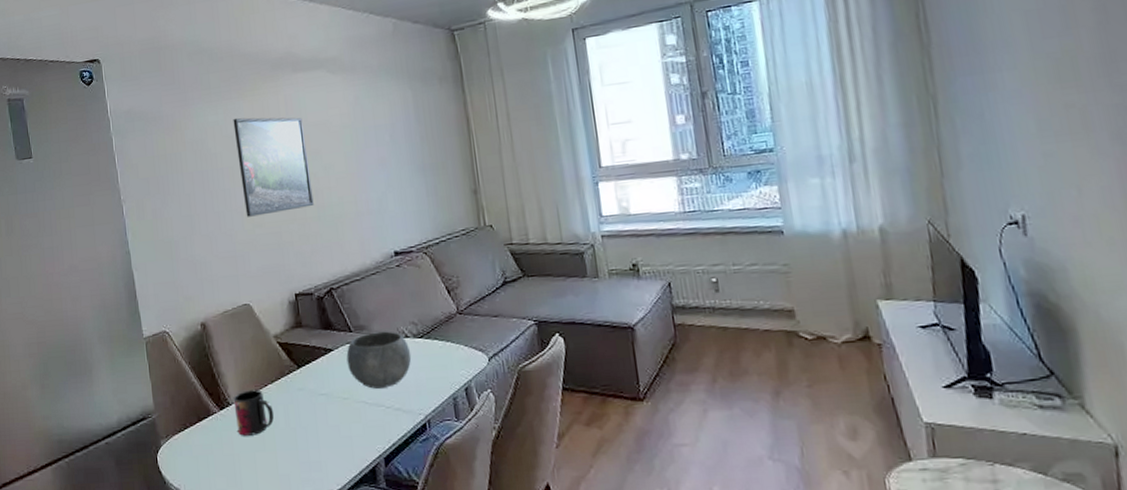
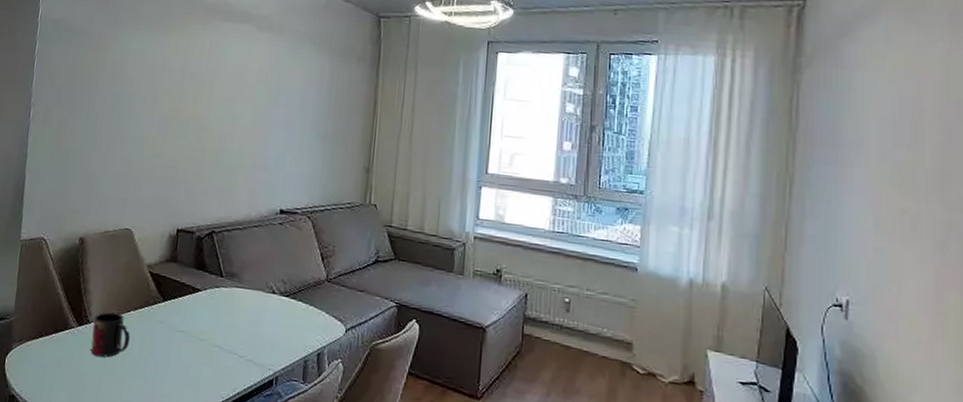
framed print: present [233,117,314,217] -> none [147,50,222,150]
bowl: present [346,331,412,389] -> none [211,281,275,338]

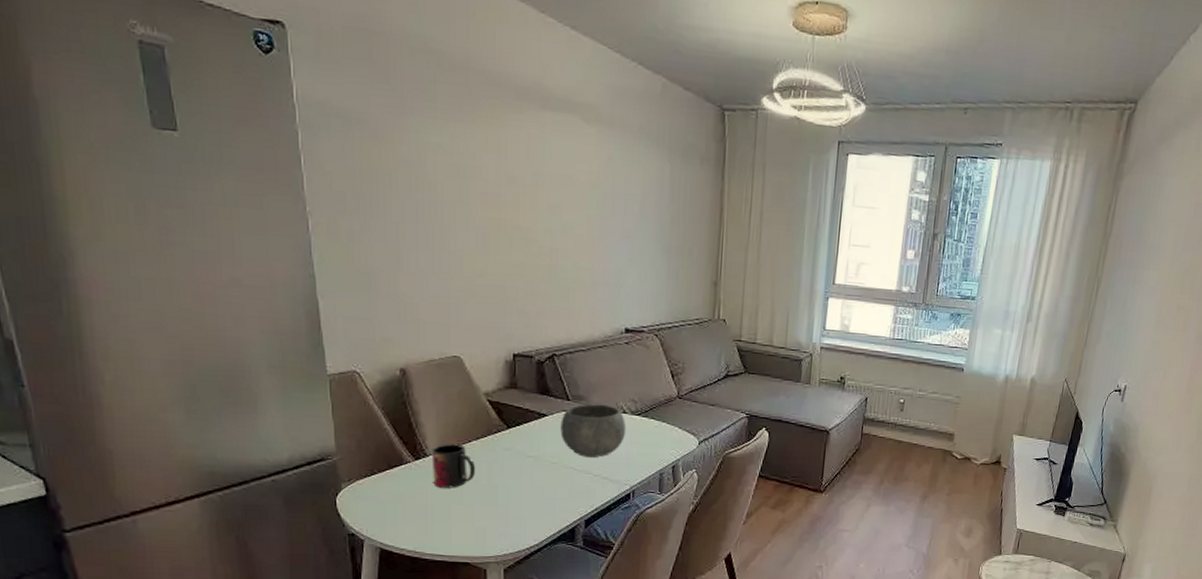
bowl: none [211,281,275,338] -> present [560,403,627,458]

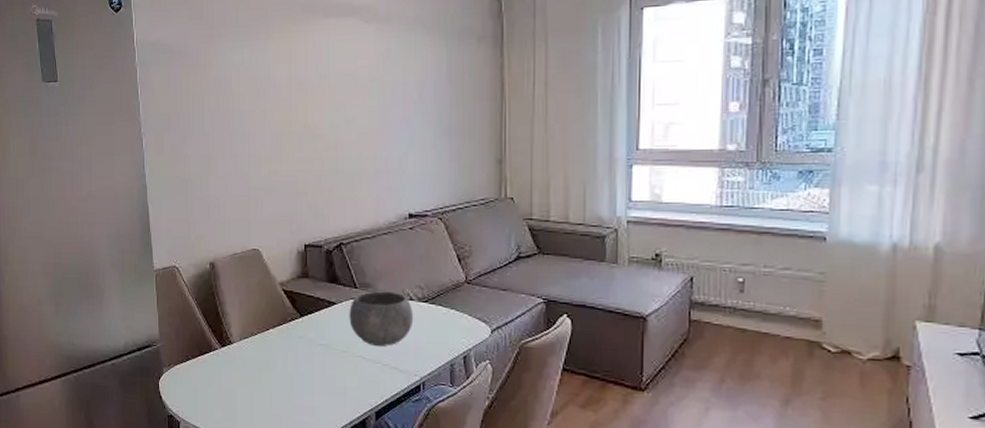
mug: present [431,444,475,488] -> none [235,332,272,375]

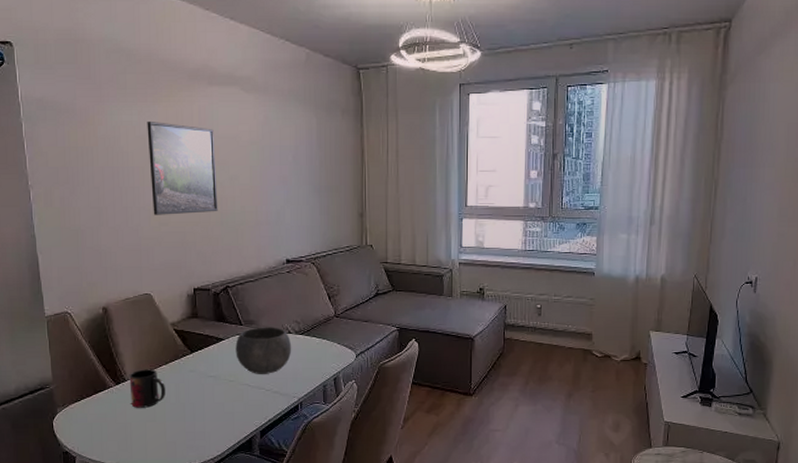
mug: none [235,332,272,375] -> present [129,369,165,408]
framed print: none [259,60,332,163] -> present [147,120,218,215]

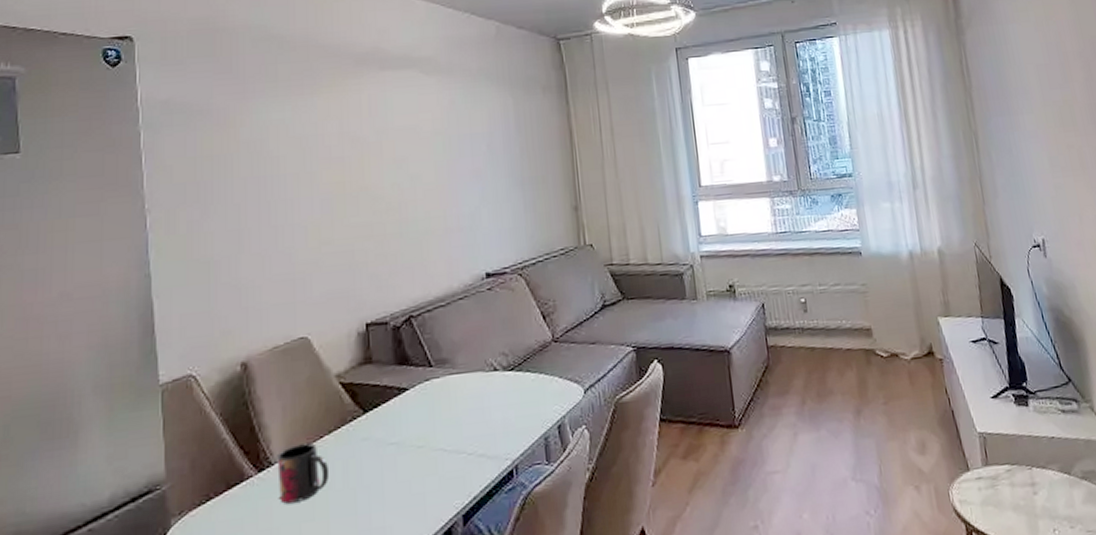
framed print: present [147,120,218,215] -> none [303,116,396,233]
bowl: present [235,327,292,374] -> none [424,364,500,433]

